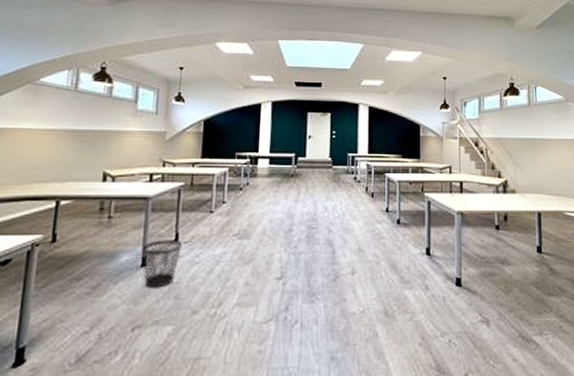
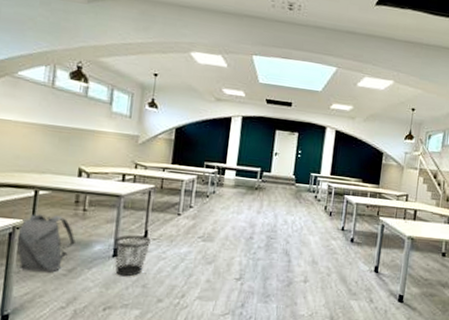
backpack: none [34,227,100,293] -> present [15,214,75,272]

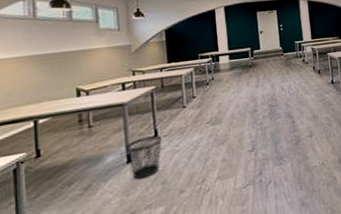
backpack: present [15,214,75,272] -> none [21,139,86,203]

